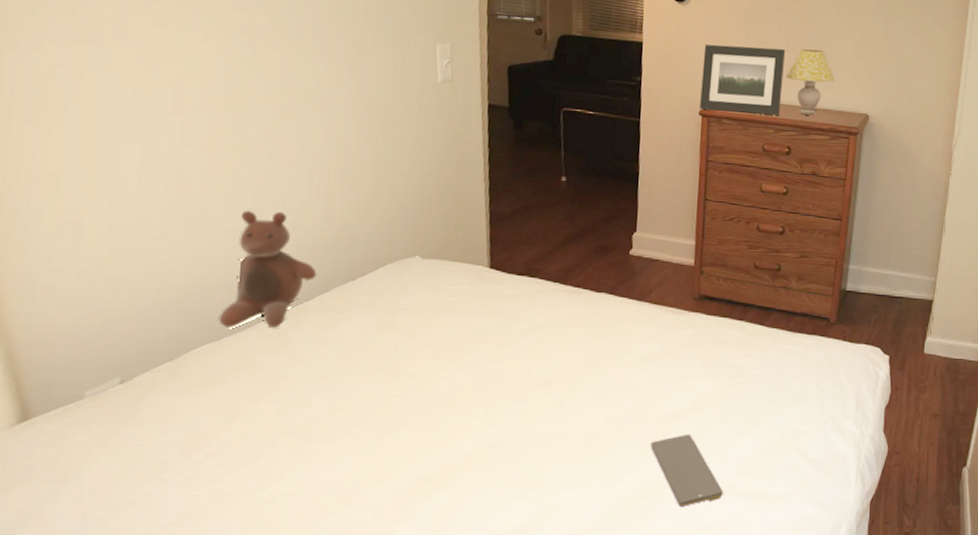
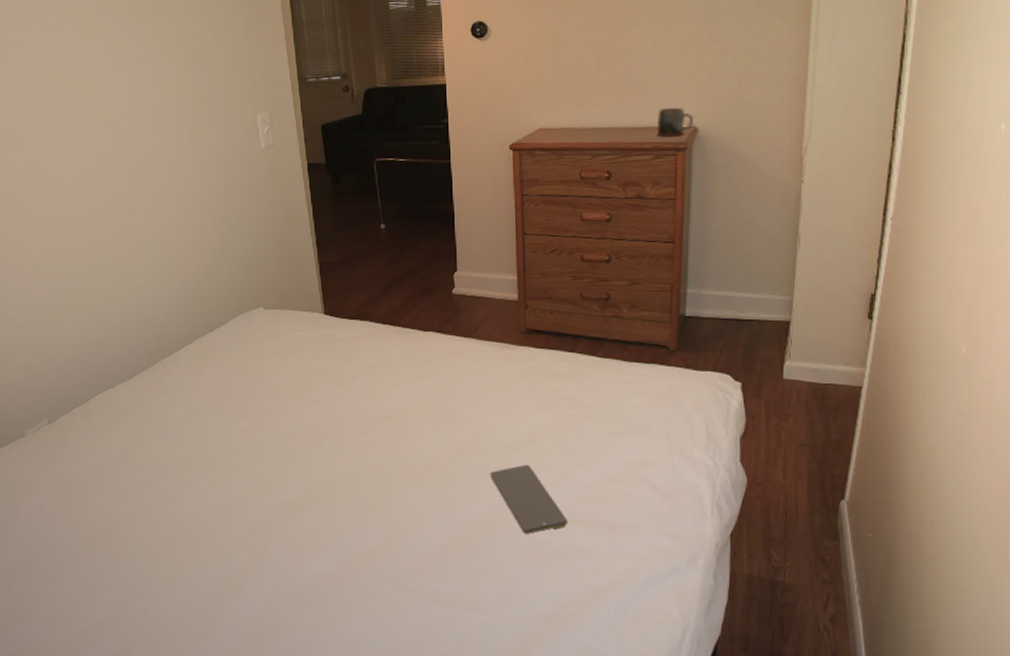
stuffed bear: present [219,210,317,328] -> none [112,277,182,377]
picture frame: present [699,44,786,115] -> none [508,70,597,143]
table lamp: present [786,49,835,116] -> none [599,65,654,136]
mug: none [835,93,866,121] -> present [657,107,693,137]

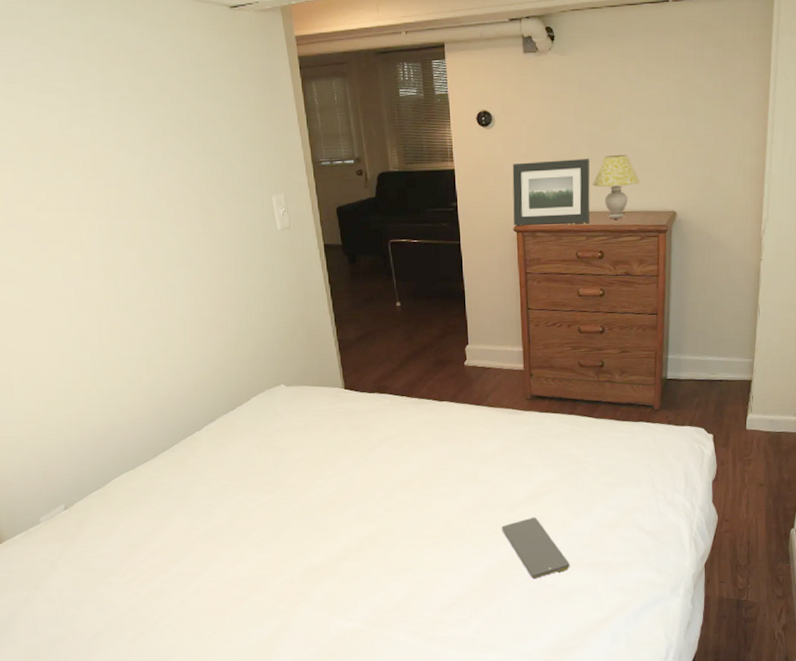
picture frame: none [508,70,597,143] -> present [512,159,590,226]
table lamp: none [599,65,654,136] -> present [592,155,640,219]
mug: present [657,107,693,137] -> none [642,193,672,220]

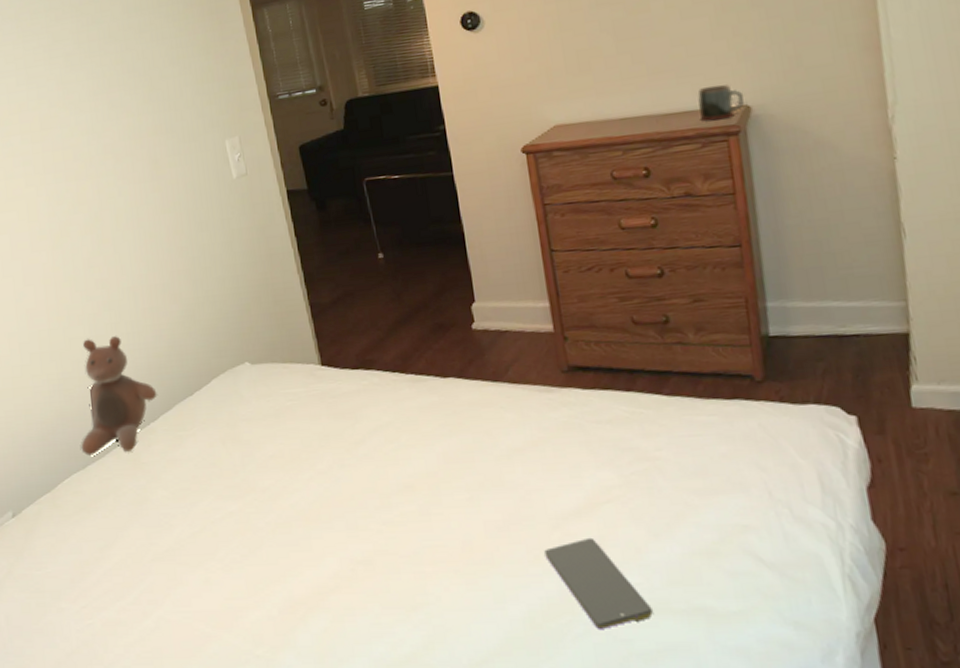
stuffed bear: none [131,358,202,458] -> present [81,336,157,456]
picture frame: present [512,159,590,226] -> none [511,52,625,146]
table lamp: present [592,155,640,219] -> none [622,41,691,125]
mug: none [642,193,672,220] -> present [697,84,744,121]

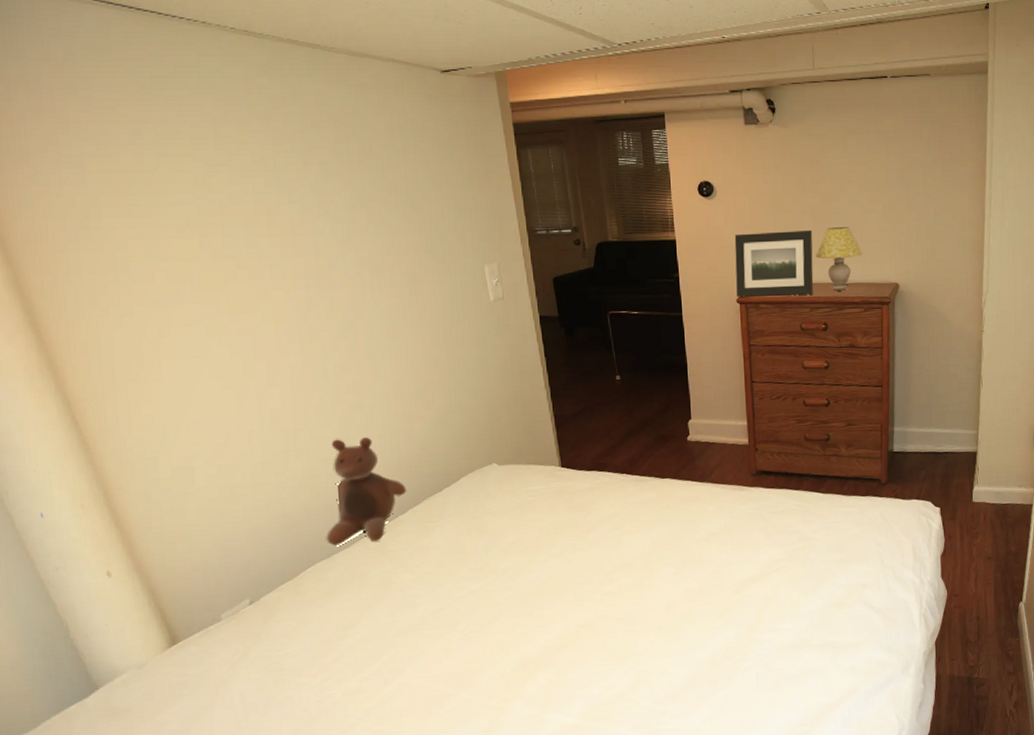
picture frame: none [511,52,625,146] -> present [734,230,814,297]
smartphone: present [544,537,653,629] -> none [727,597,799,663]
table lamp: none [622,41,691,125] -> present [815,227,862,291]
mug: present [697,84,744,121] -> none [865,265,895,292]

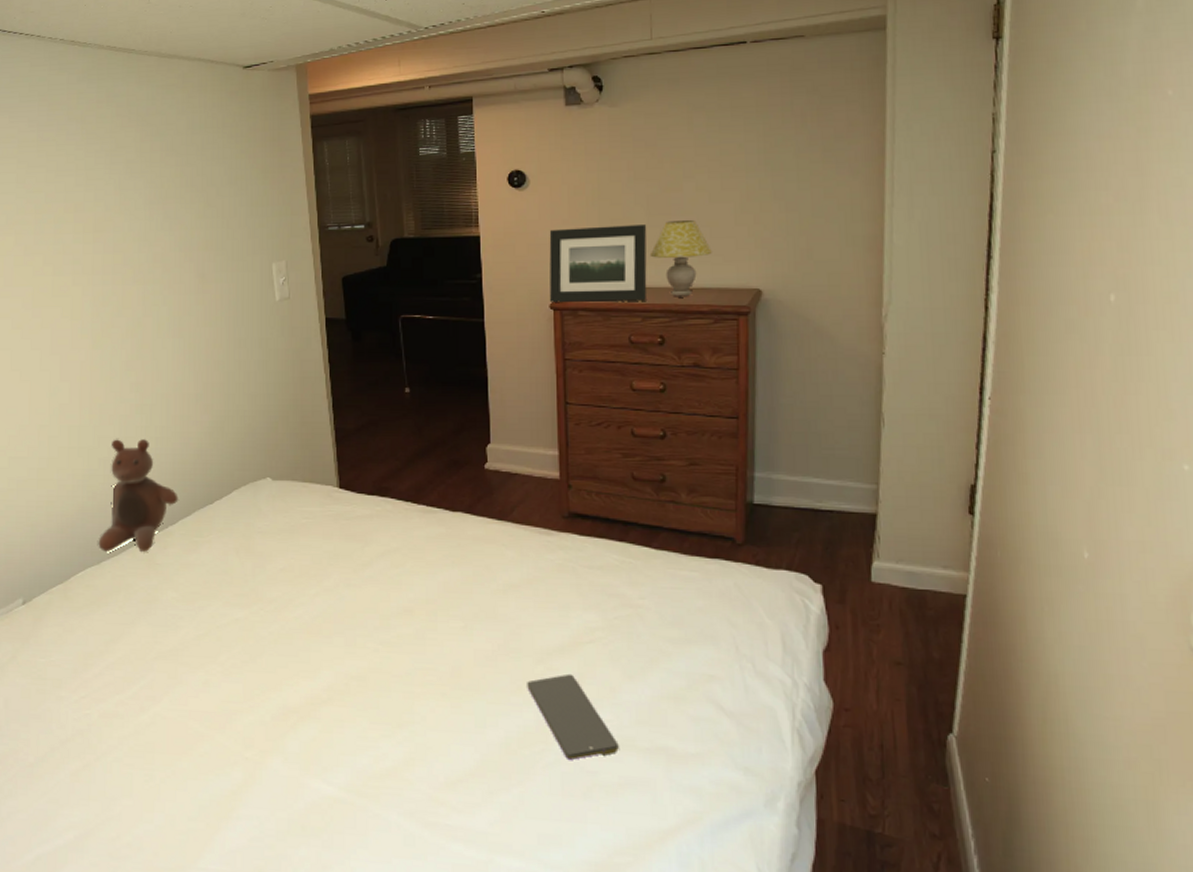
smartphone: none [727,597,799,663] -> present [527,673,619,760]

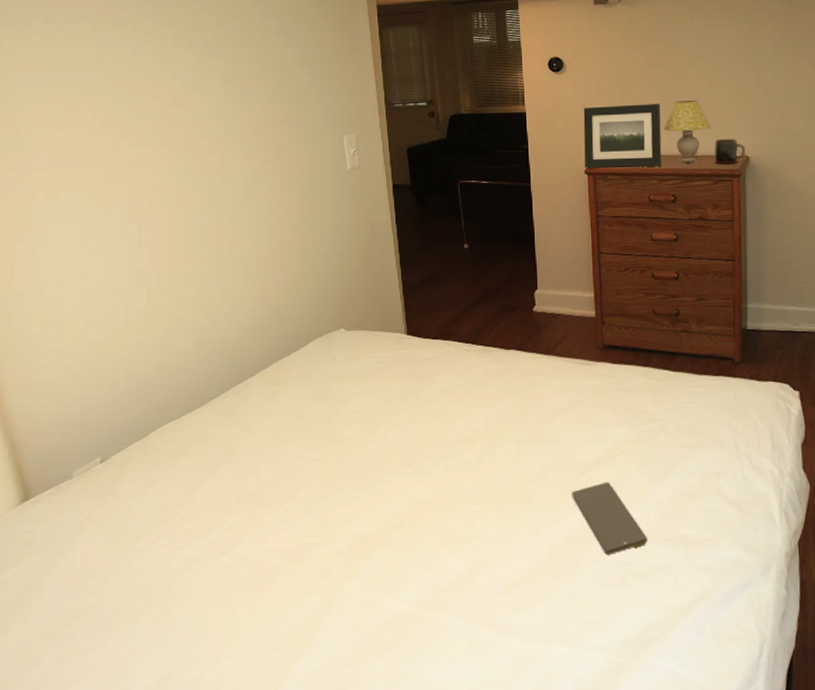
stuffed bear: present [98,439,178,552] -> none [178,299,257,406]
mug: none [716,267,756,300] -> present [714,138,745,165]

